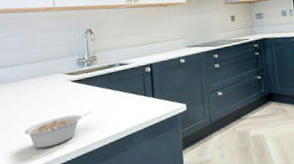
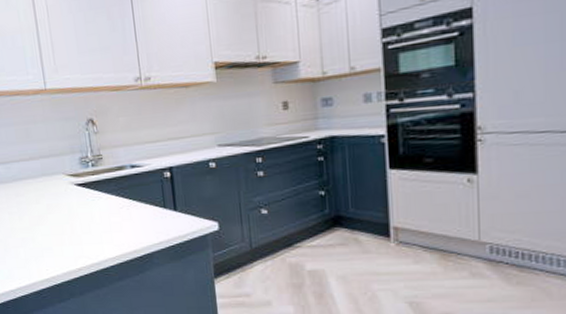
legume: present [24,111,92,149] -> none [30,222,102,260]

